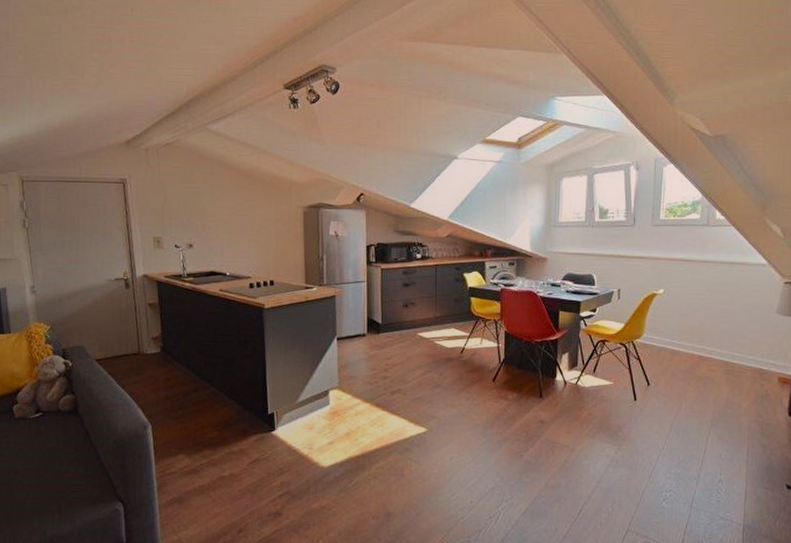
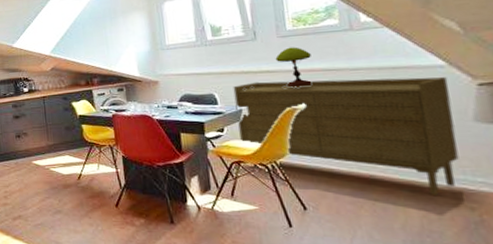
sideboard: none [608,266,766,374] -> present [233,77,459,195]
table lamp: none [614,236,675,274] -> present [239,47,313,92]

